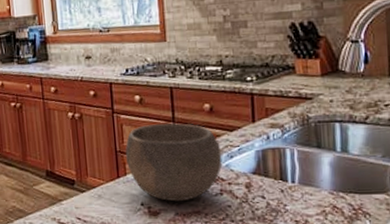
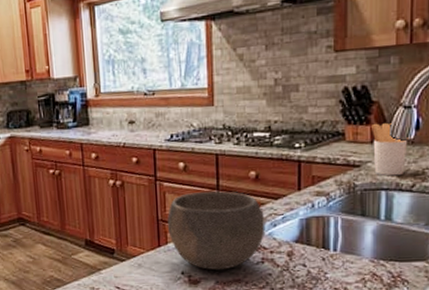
utensil holder: none [321,56,358,108] -> present [372,122,408,176]

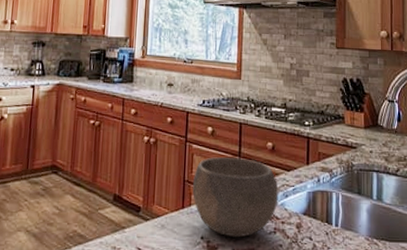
utensil holder: present [372,122,408,176] -> none [365,111,393,160]

